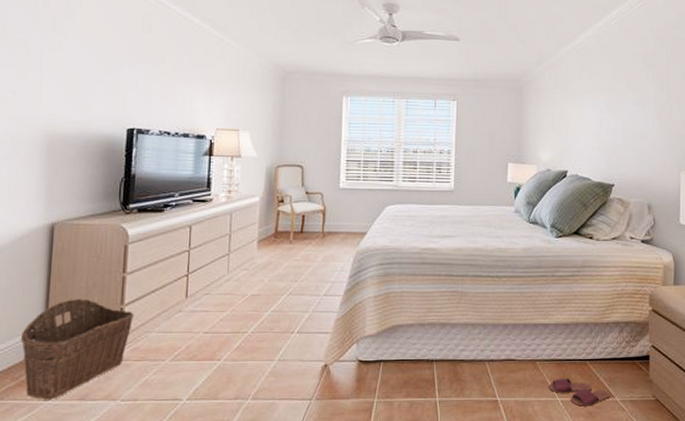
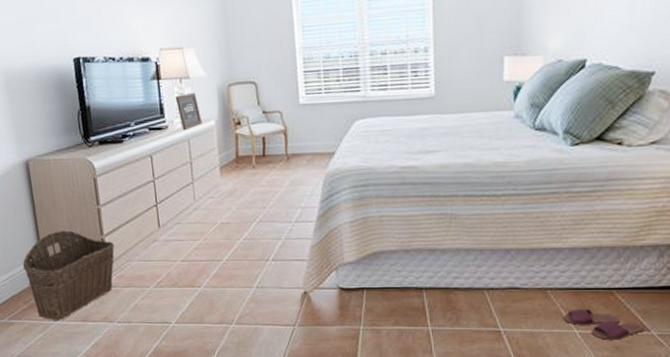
picture frame: none [224,170,247,205] -> present [175,92,202,131]

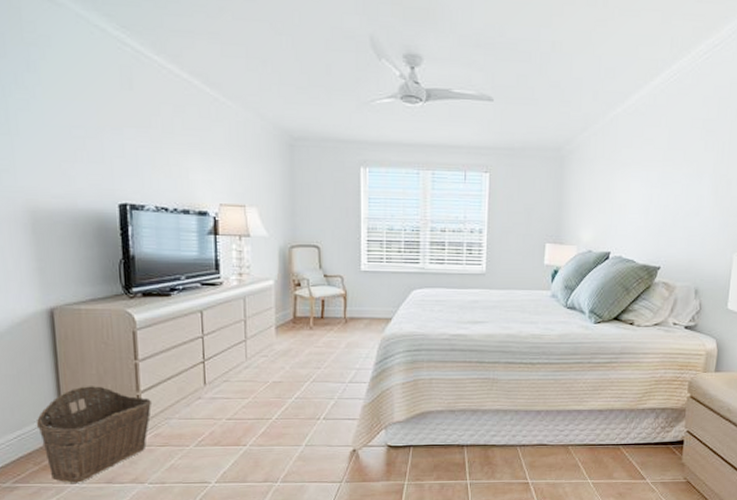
picture frame: present [175,92,202,131] -> none [232,251,260,289]
slippers: present [563,308,645,340] -> none [580,461,642,488]

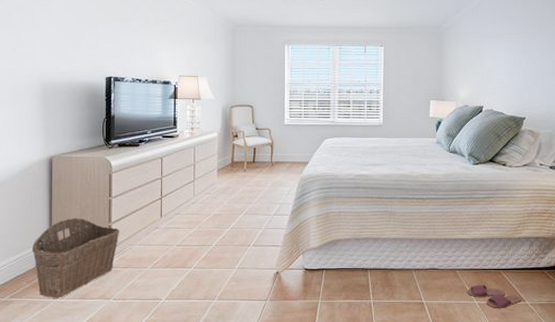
slippers: none [580,461,642,488] -> present [467,284,522,308]

